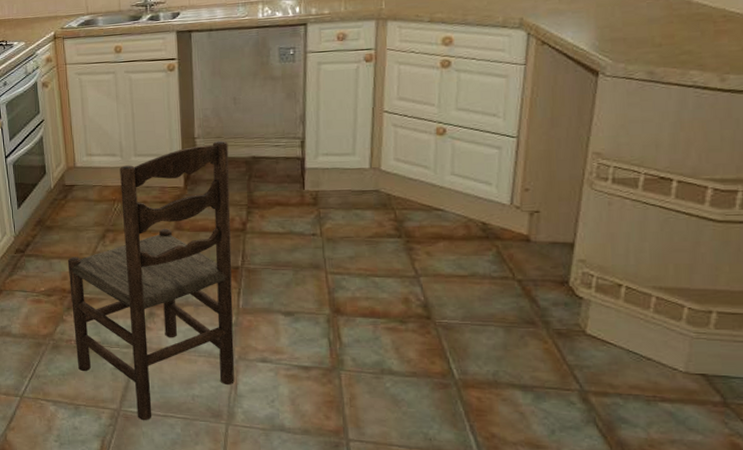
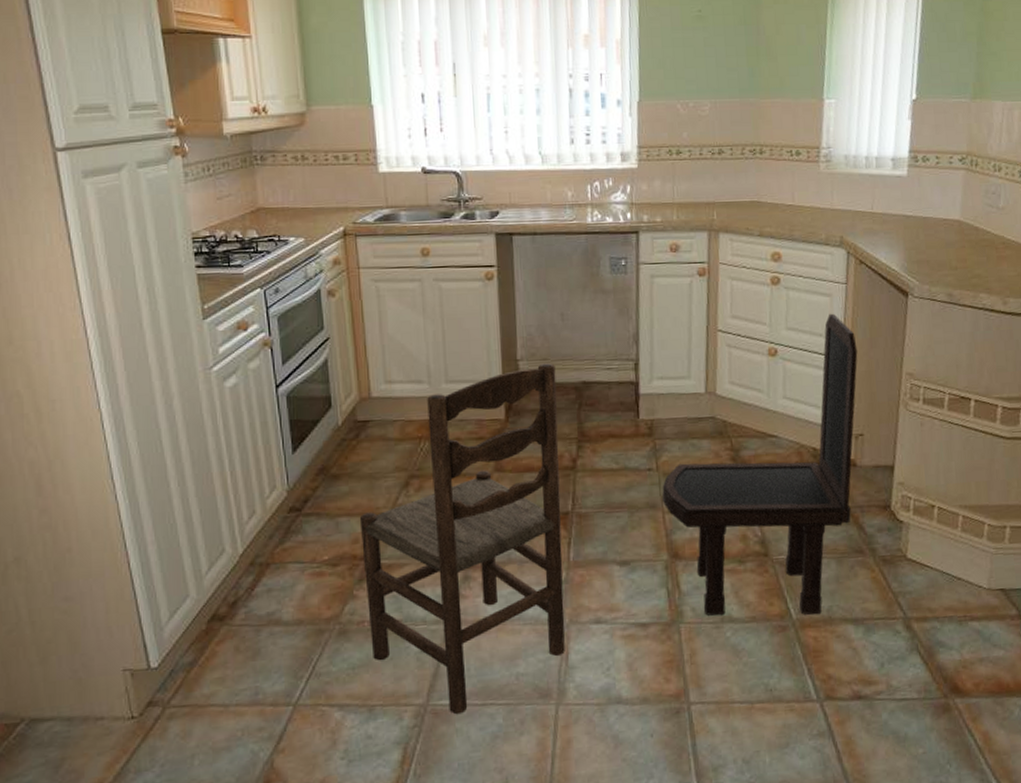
dining chair: none [325,94,536,378] -> present [662,313,858,616]

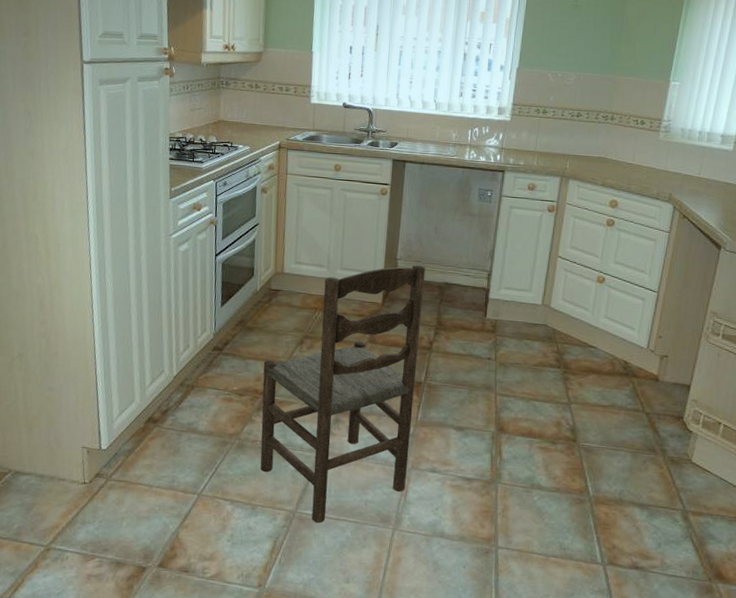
dining chair: present [662,313,858,616] -> none [496,255,672,496]

